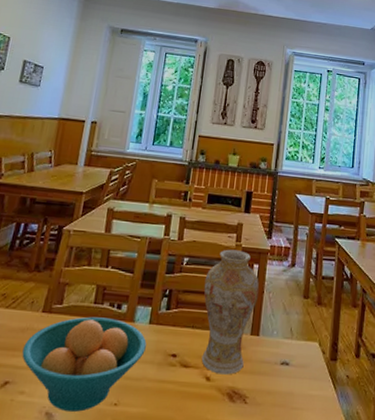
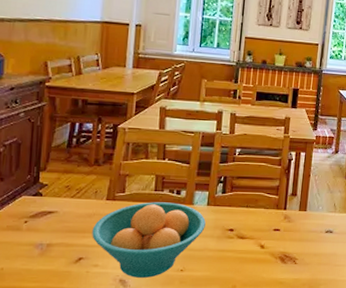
vase: present [201,249,259,375] -> none [255,140,306,243]

